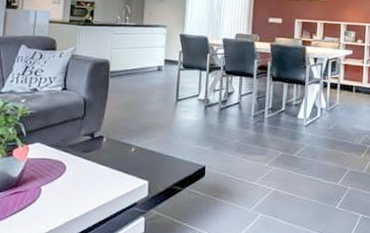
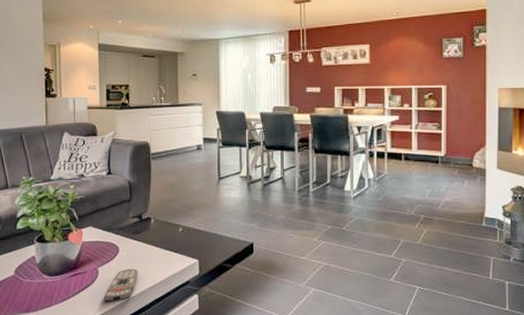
remote control: none [43,188,85,223] -> present [103,269,139,302]

